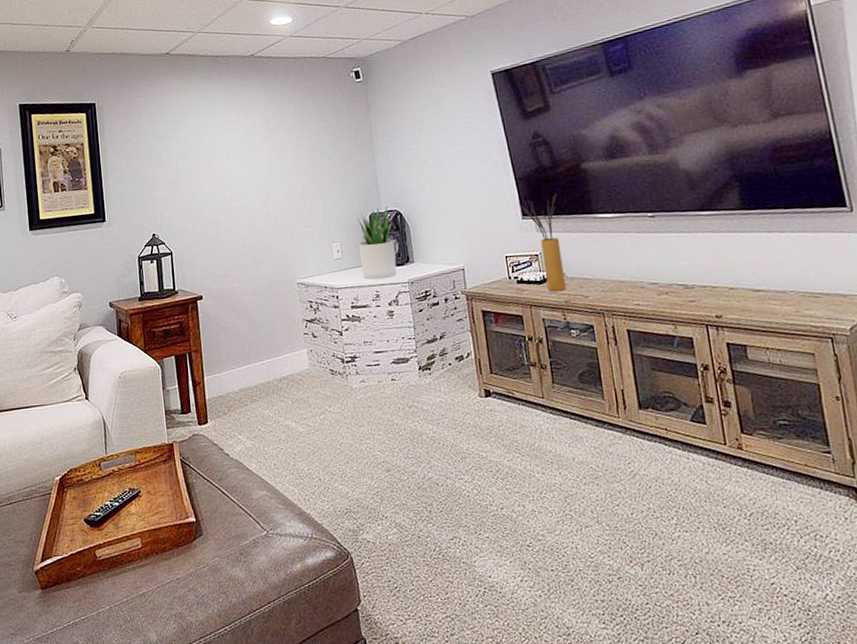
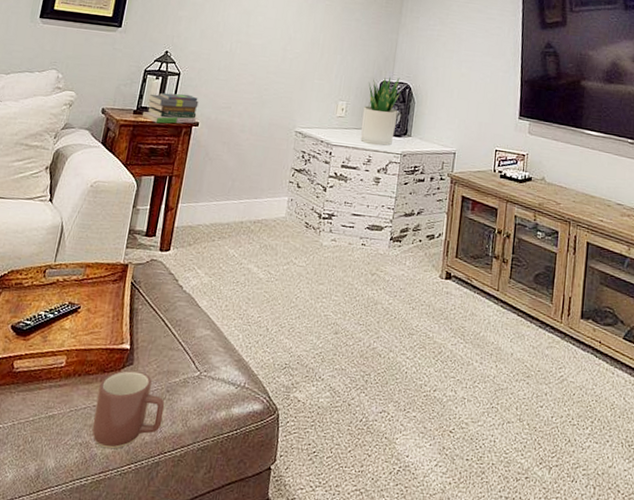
books: none [147,270,199,305] -> present [141,92,199,124]
mug: none [177,540,244,616] -> present [92,370,165,449]
vase: present [518,193,566,292] -> none [518,102,555,193]

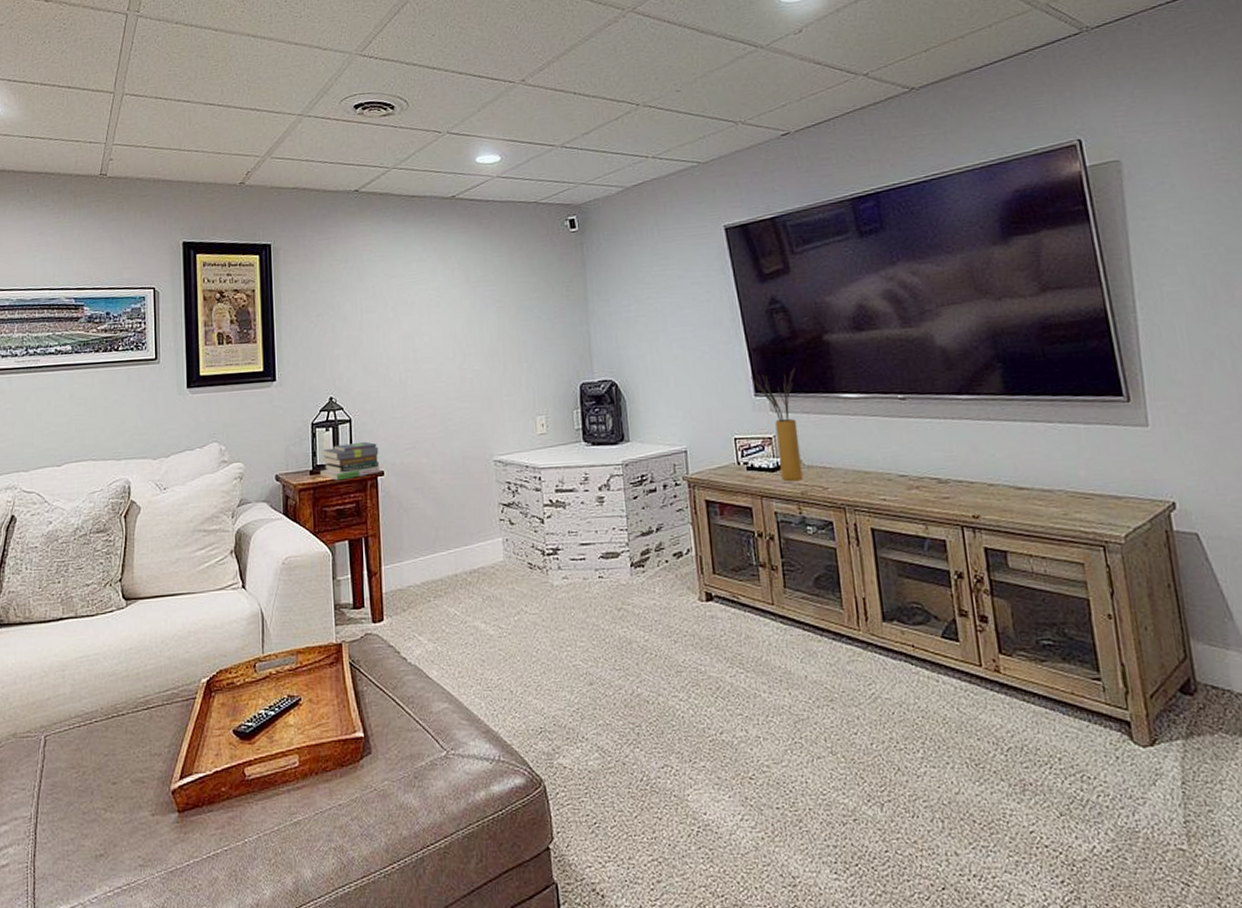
mug: present [92,370,165,449] -> none [340,759,417,850]
planter: present [360,76,401,146] -> none [565,375,610,460]
vase: none [518,102,555,193] -> present [751,368,803,481]

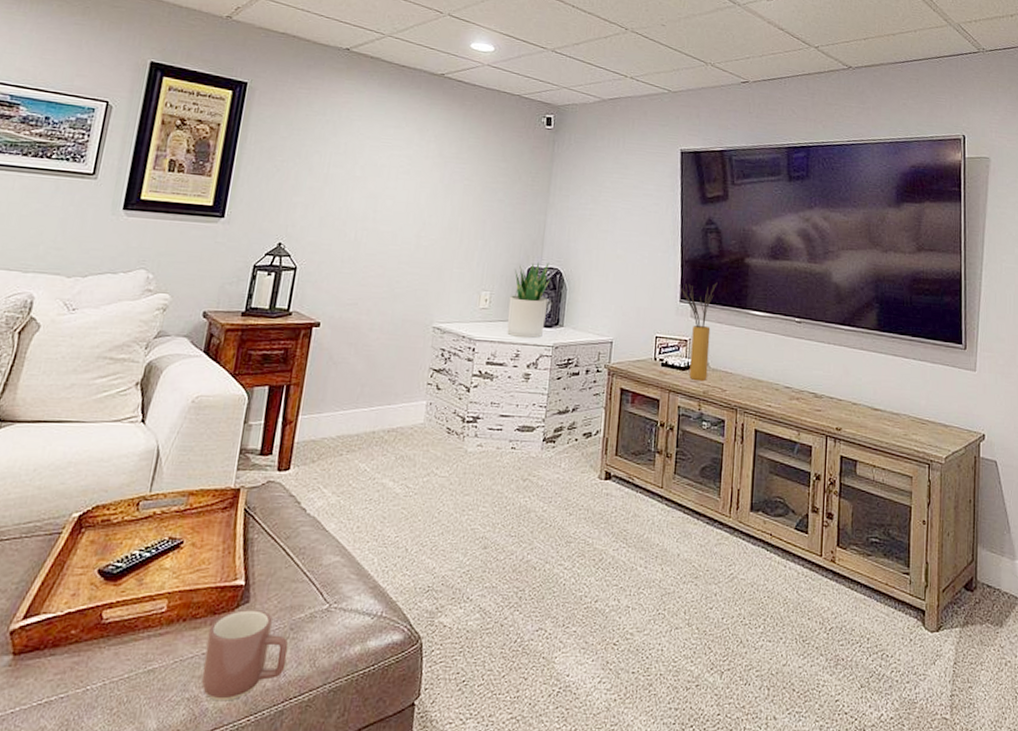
books: present [319,441,380,481] -> none [251,290,320,326]
mug: none [340,759,417,850] -> present [201,608,289,701]
planter: none [565,375,610,460] -> present [507,261,551,339]

